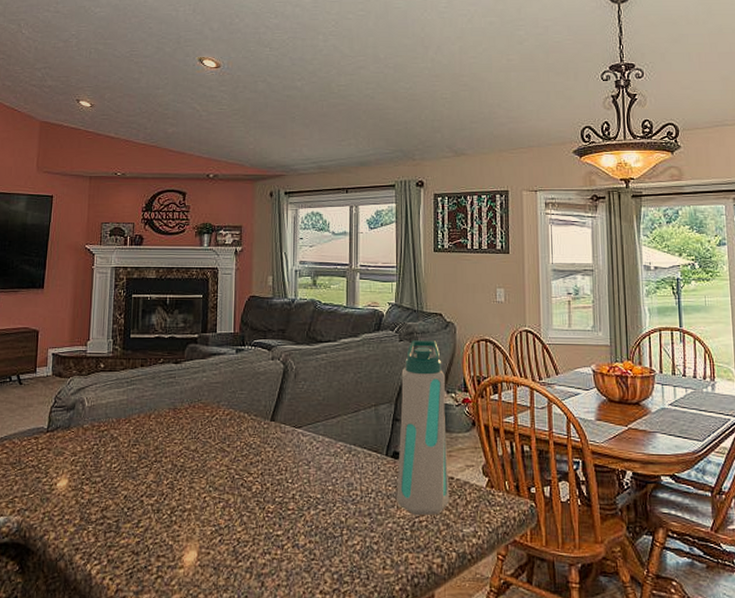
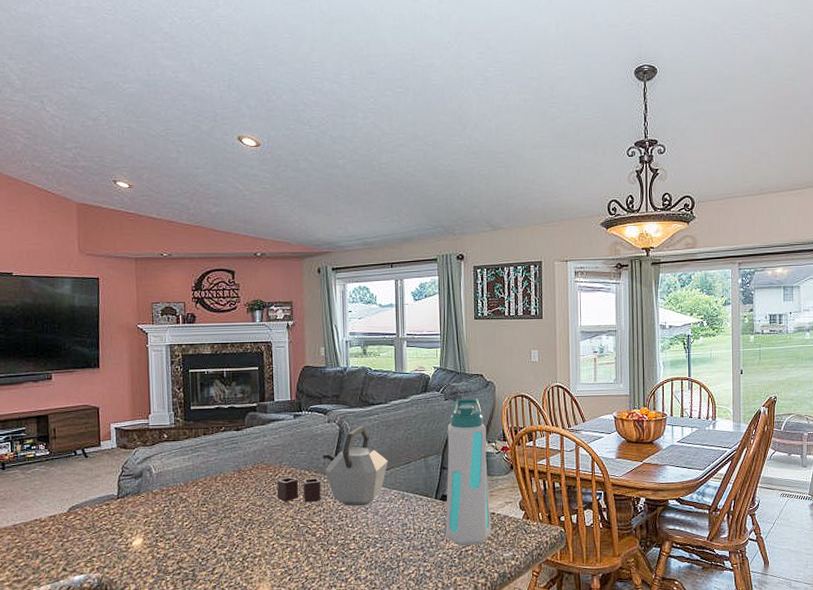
kettle: none [213,365,335,459] -> present [277,425,388,506]

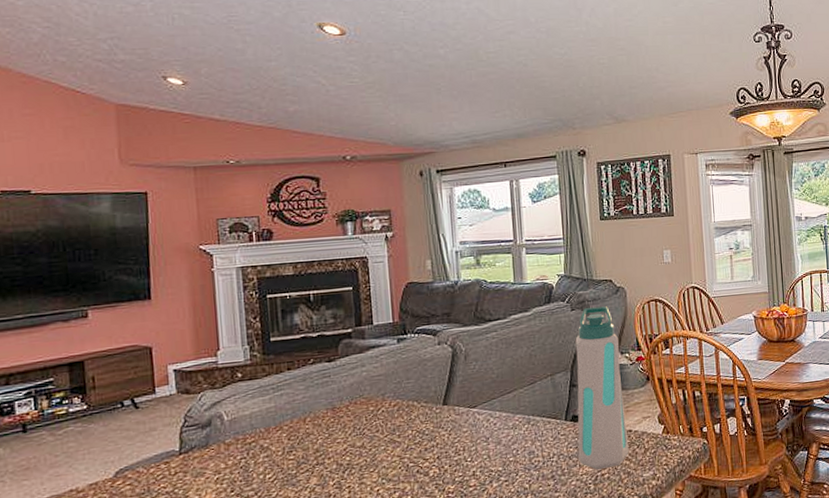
kettle: present [277,425,388,506] -> none [380,345,510,440]

